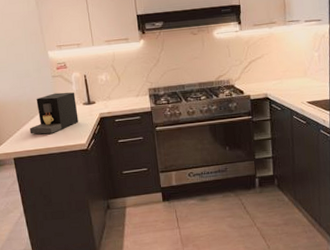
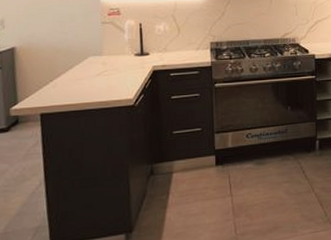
coffee maker: present [29,92,79,134] -> none [65,41,128,87]

